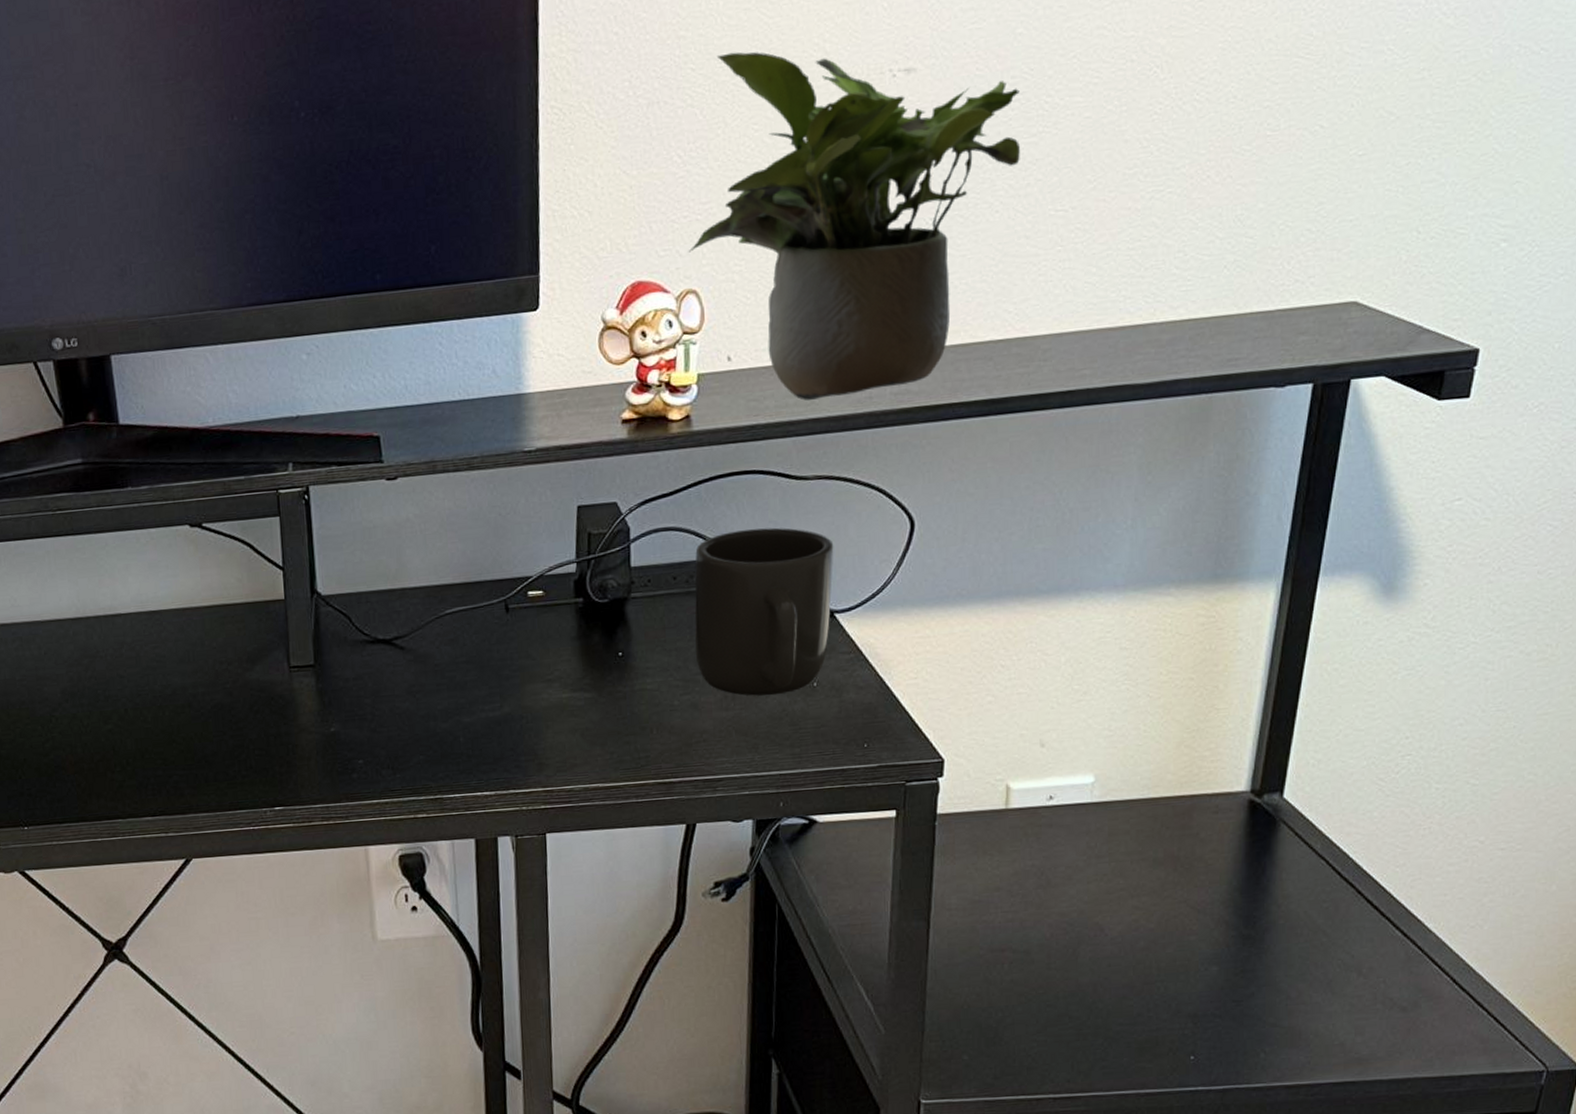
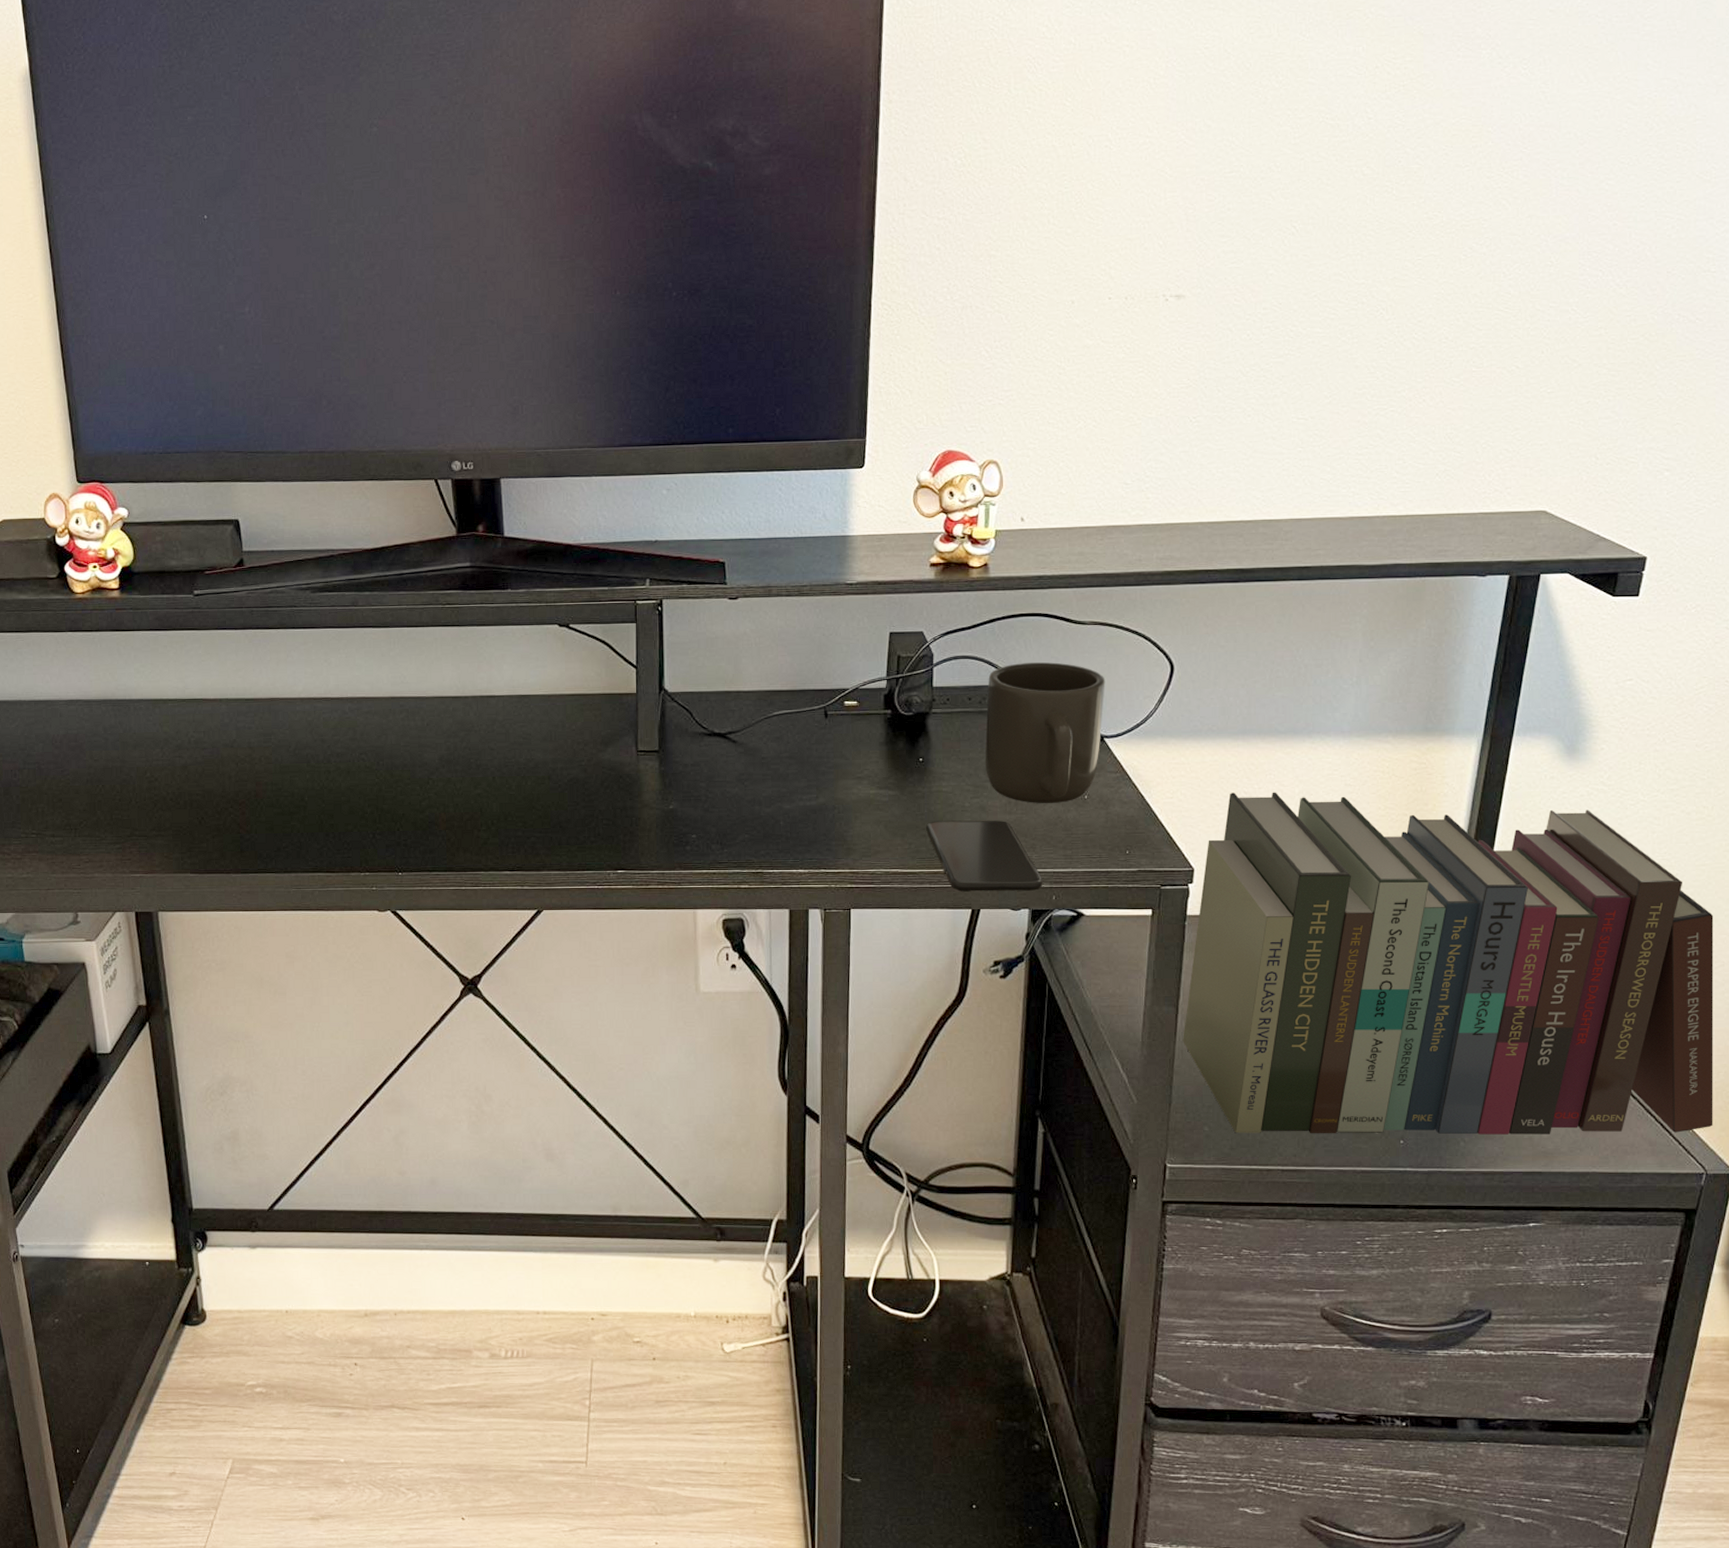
smartphone: none [629,718,768,805] -> present [926,820,1043,892]
potted plant: present [688,51,1020,401] -> none [991,271,1270,559]
books: none [936,658,1558,1060] -> present [1183,792,1714,1135]

